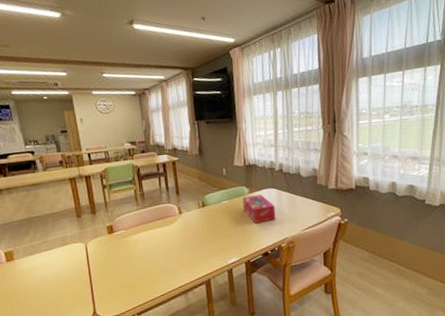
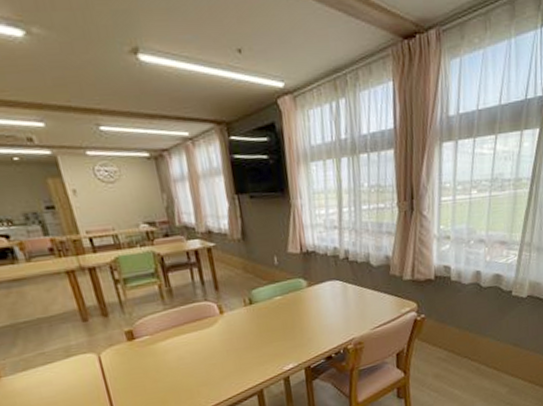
tissue box: present [242,195,276,224] -> none [299,288,341,323]

